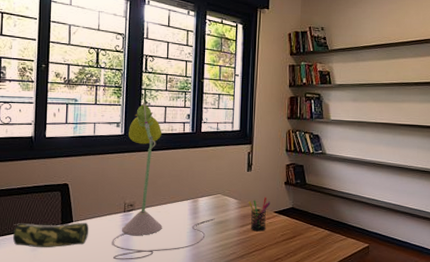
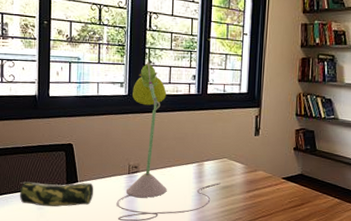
pen holder: present [249,197,271,232] -> none [255,162,279,198]

